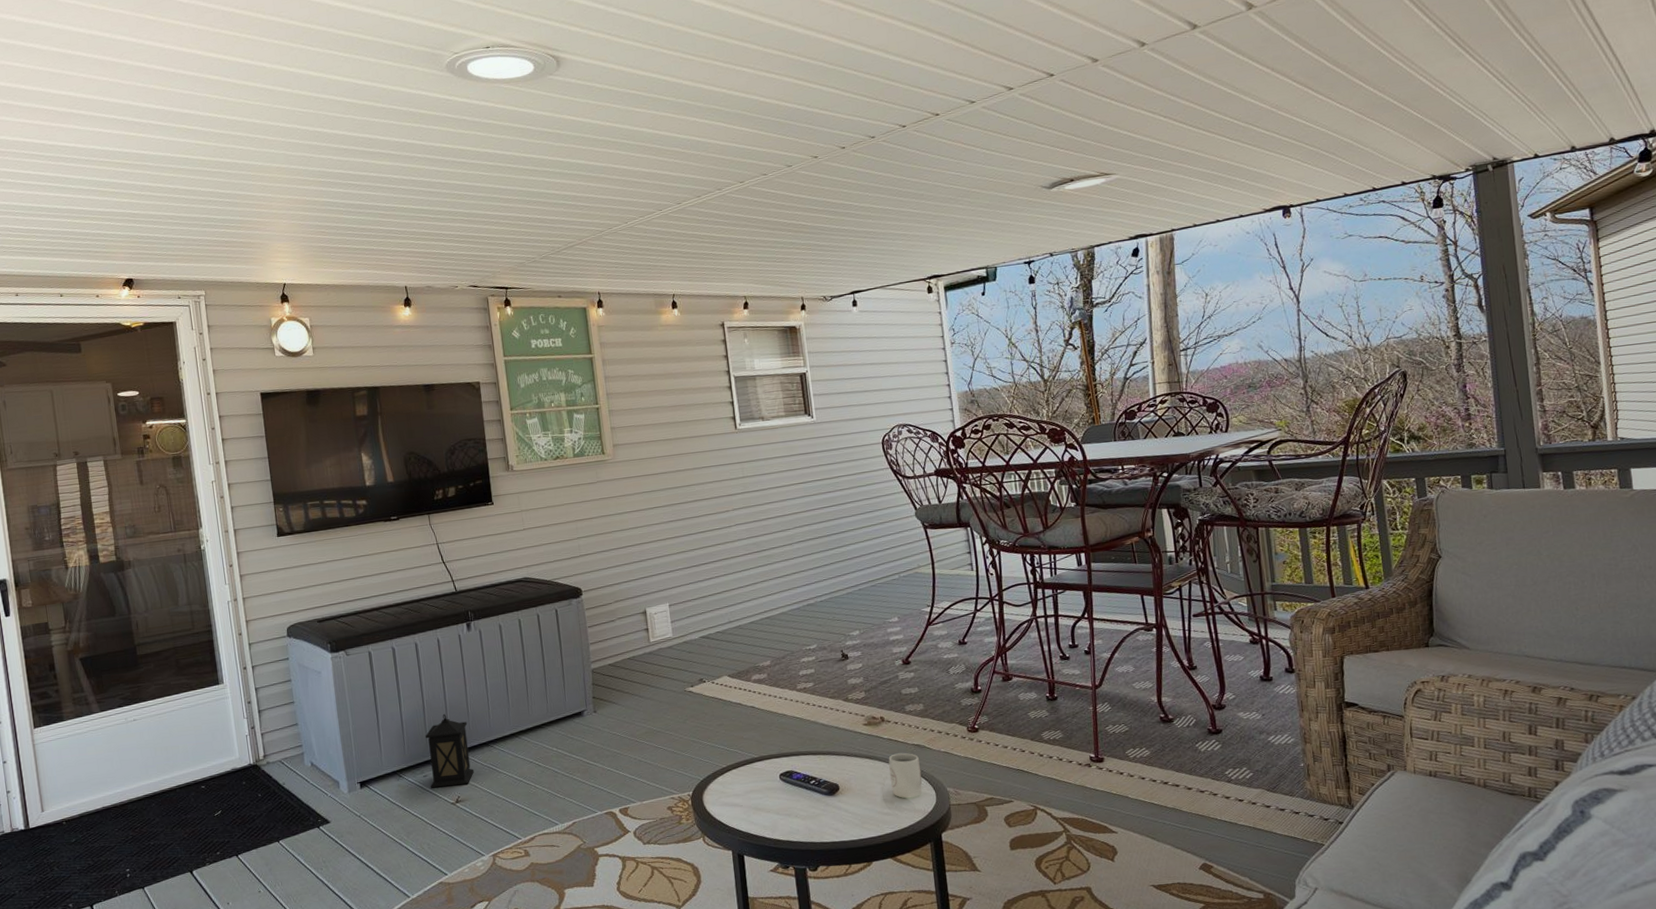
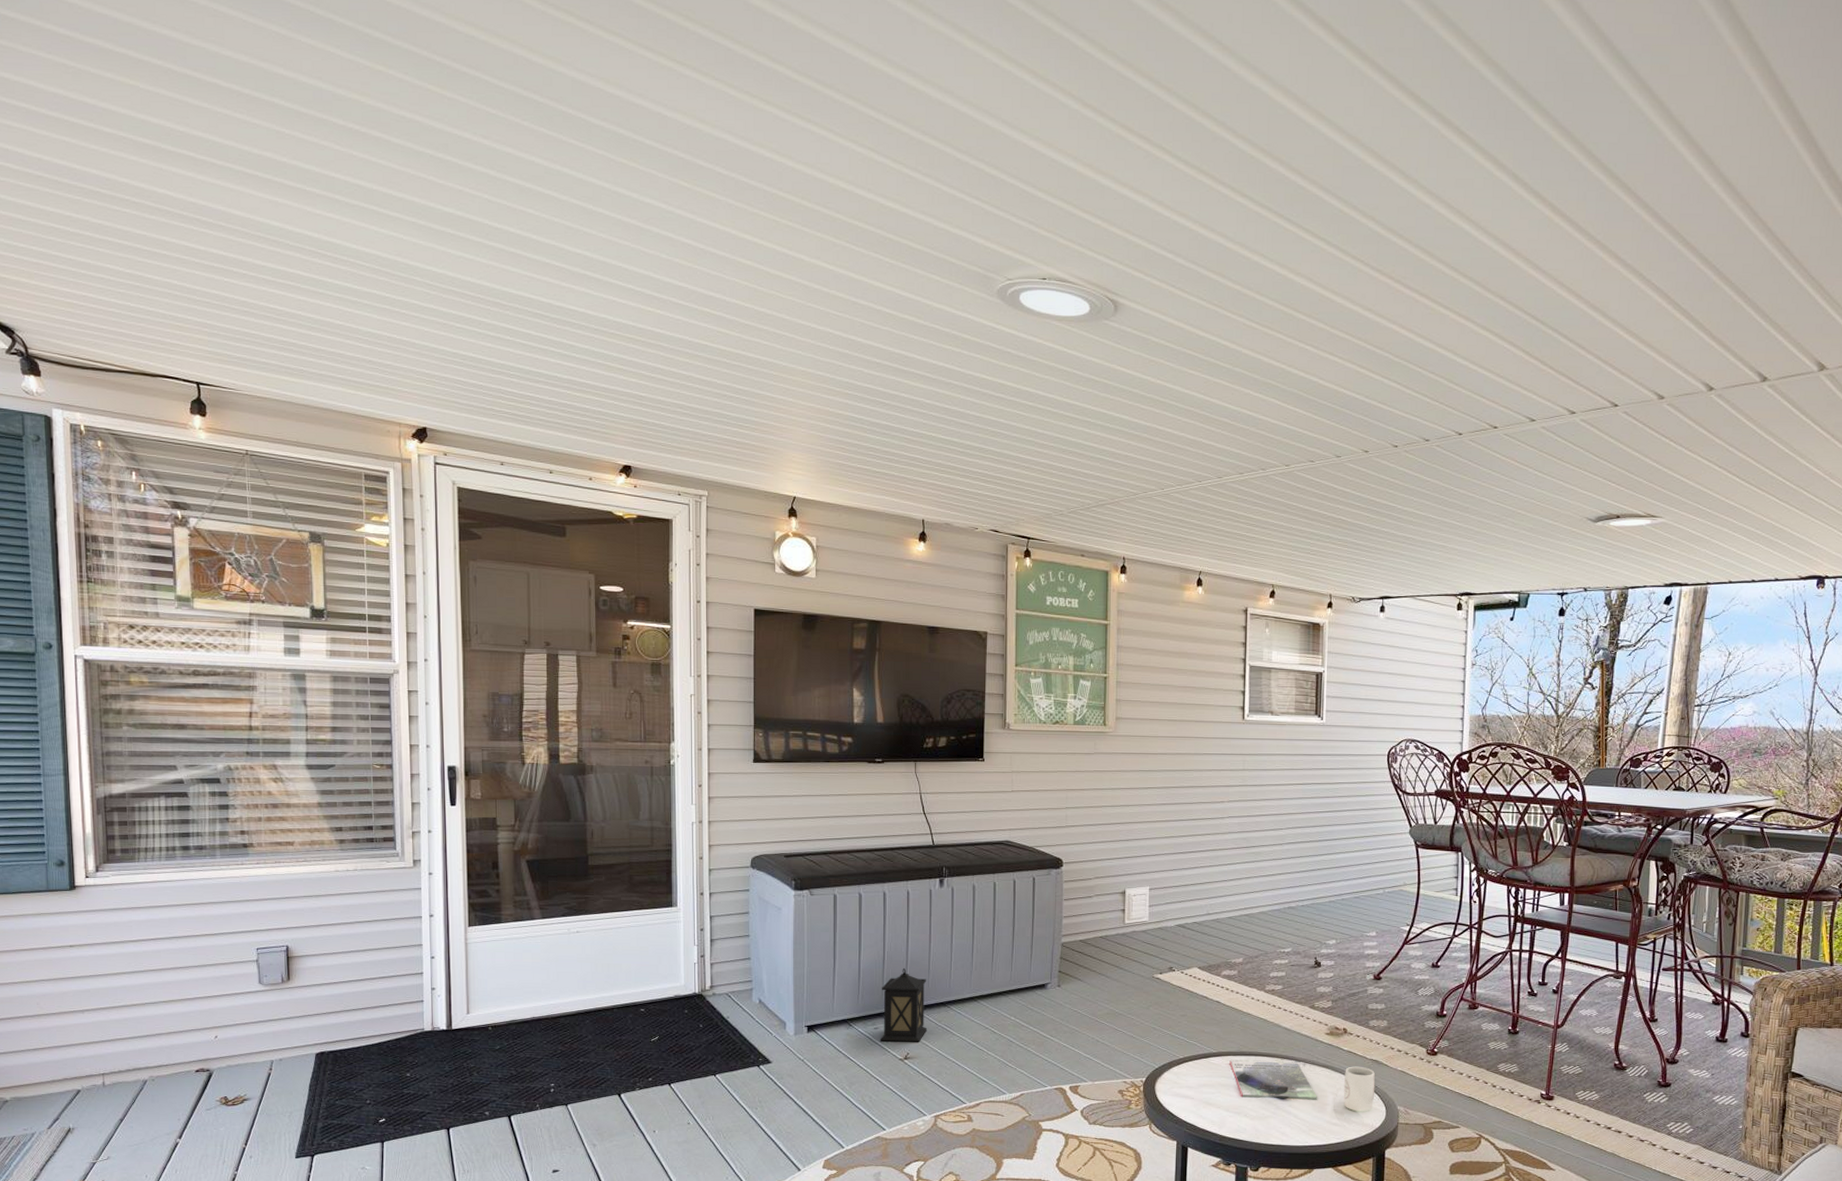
magazine: none [772,757,865,799] -> present [1229,1060,1317,1100]

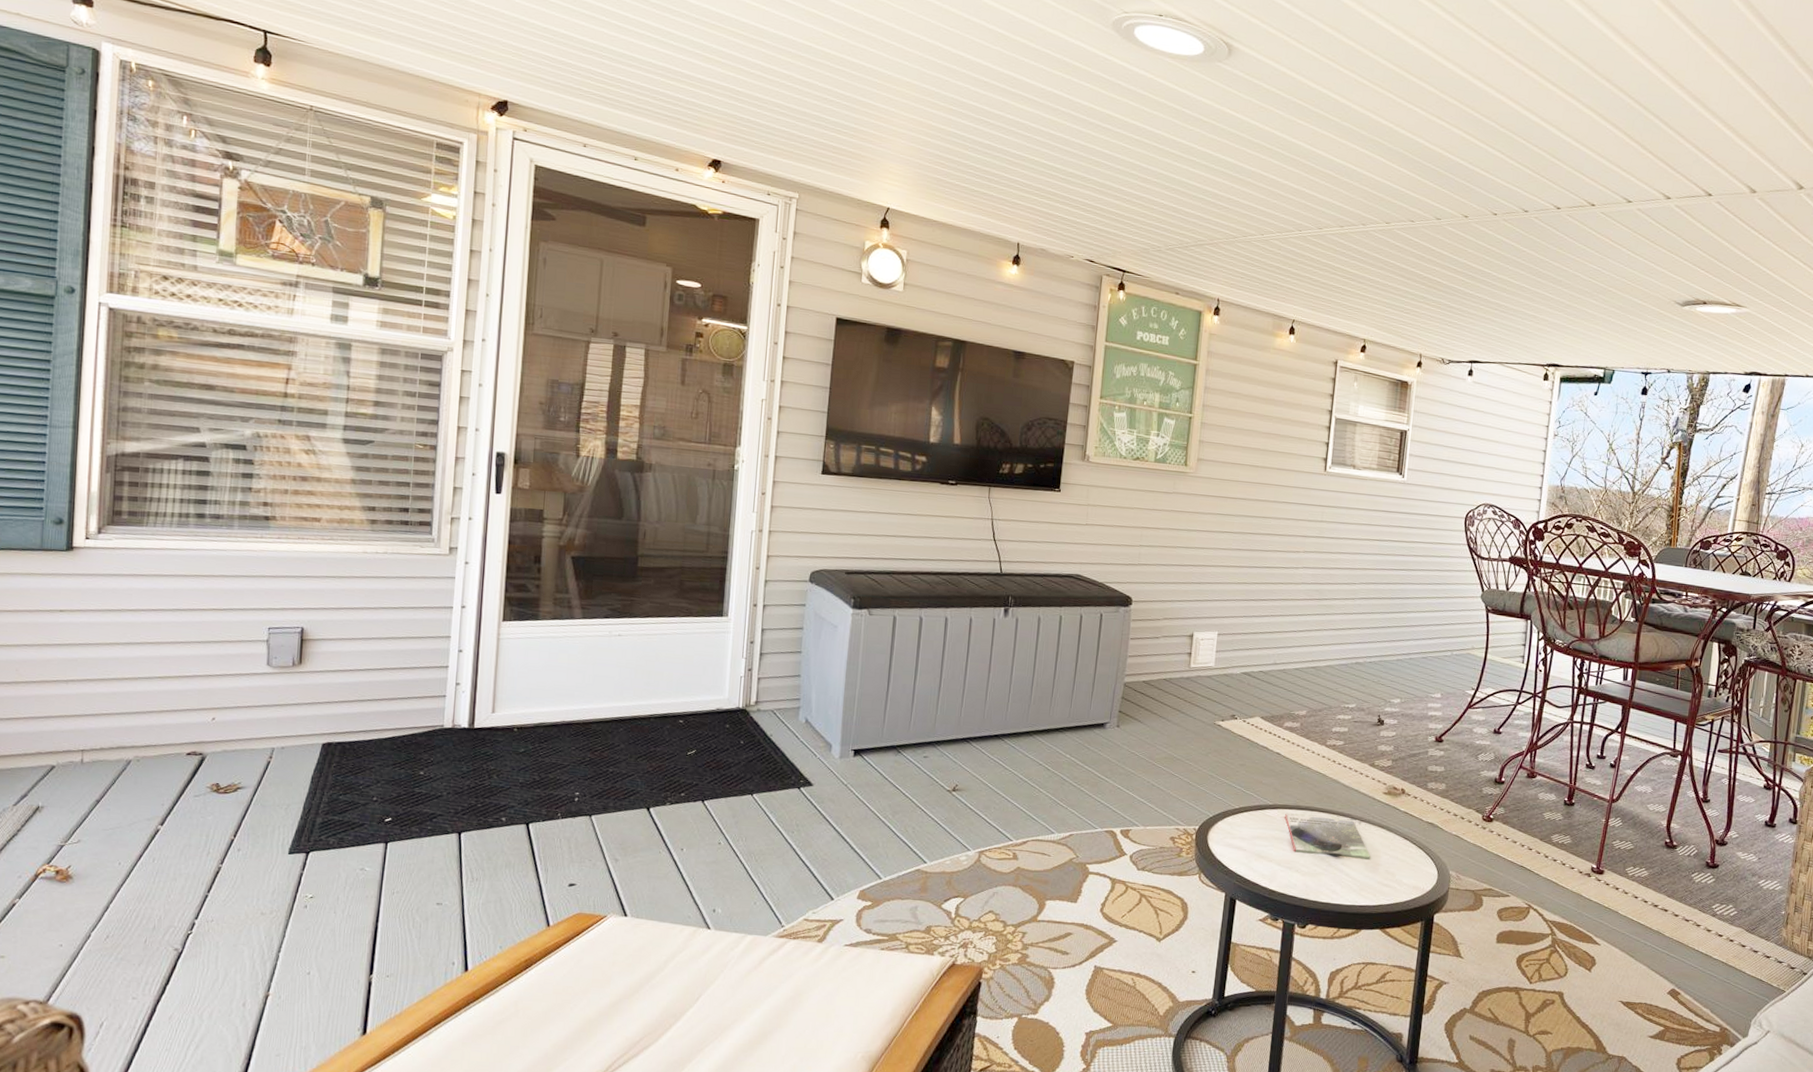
lantern: present [879,968,928,1042] -> none [928,697,983,774]
mug: present [1343,1066,1376,1112] -> none [1396,827,1430,875]

